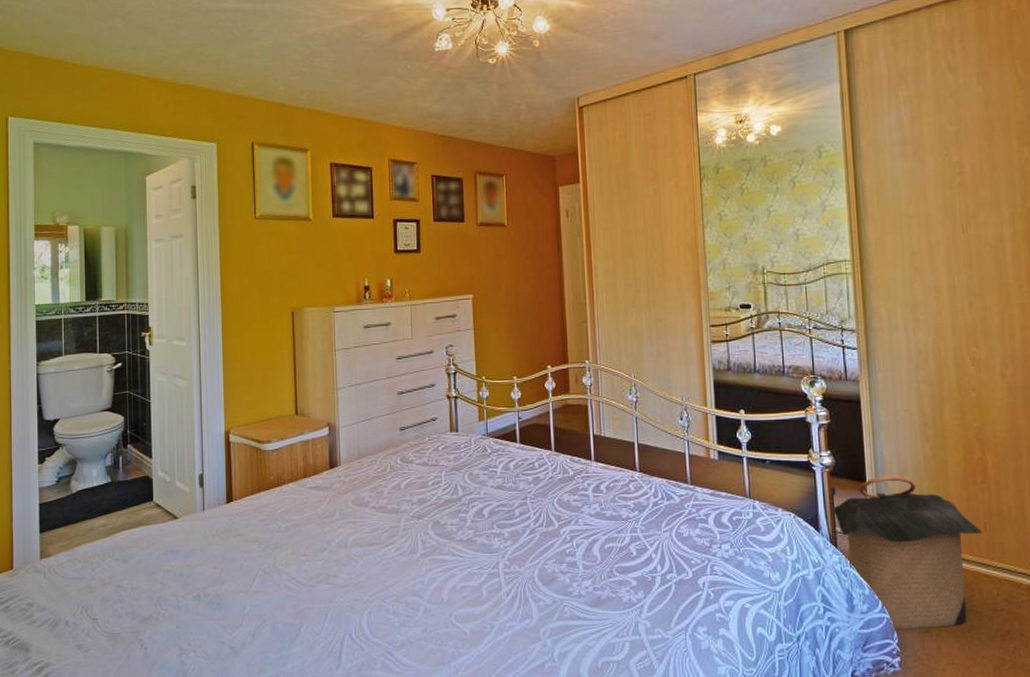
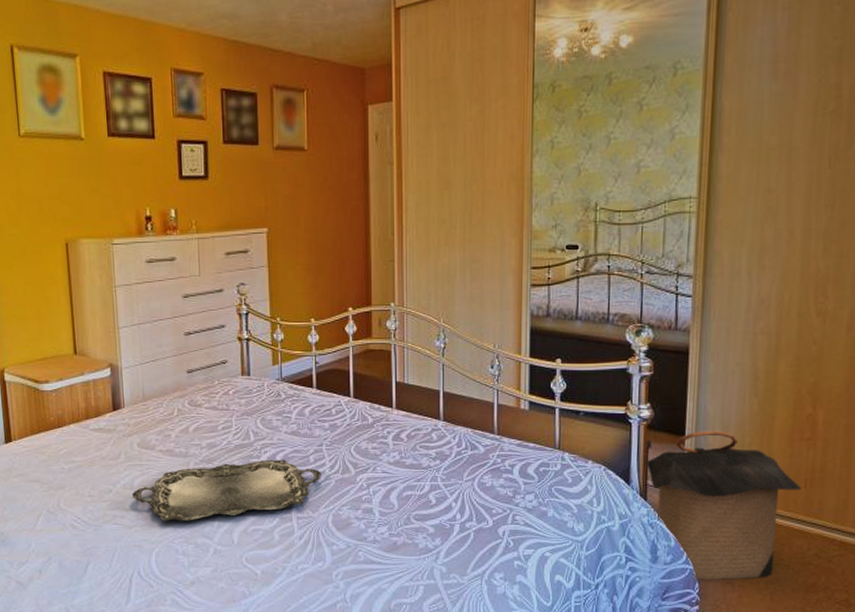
serving tray: none [346,514,526,579] -> present [132,459,321,521]

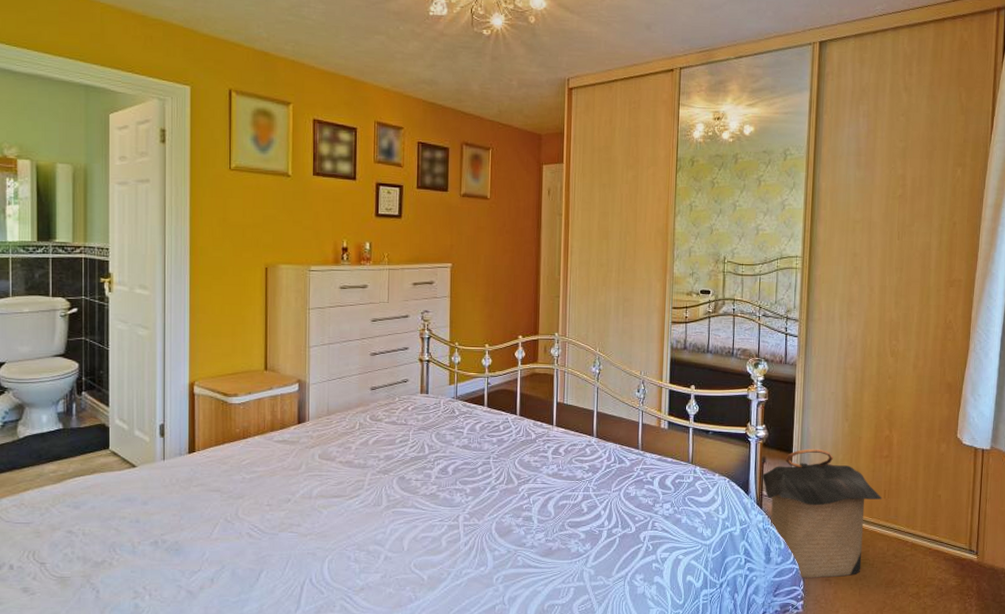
serving tray: present [132,459,321,521] -> none [310,471,488,529]

